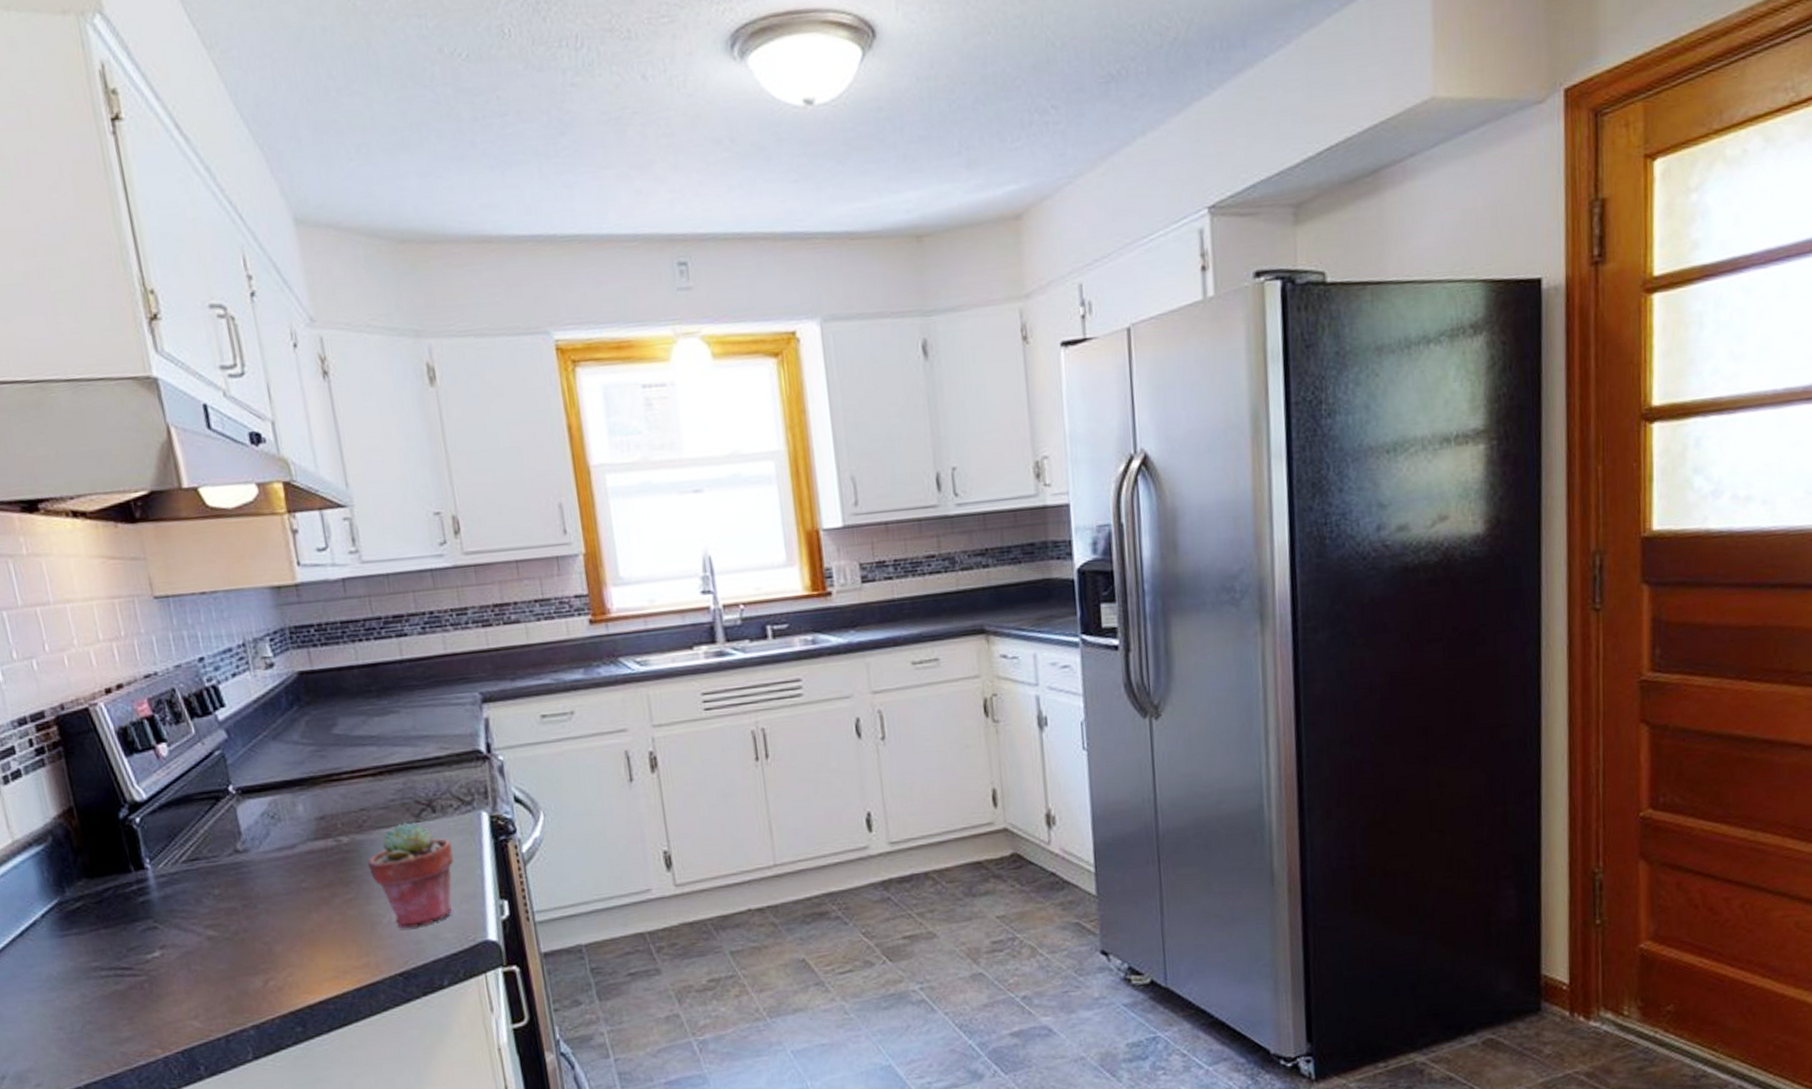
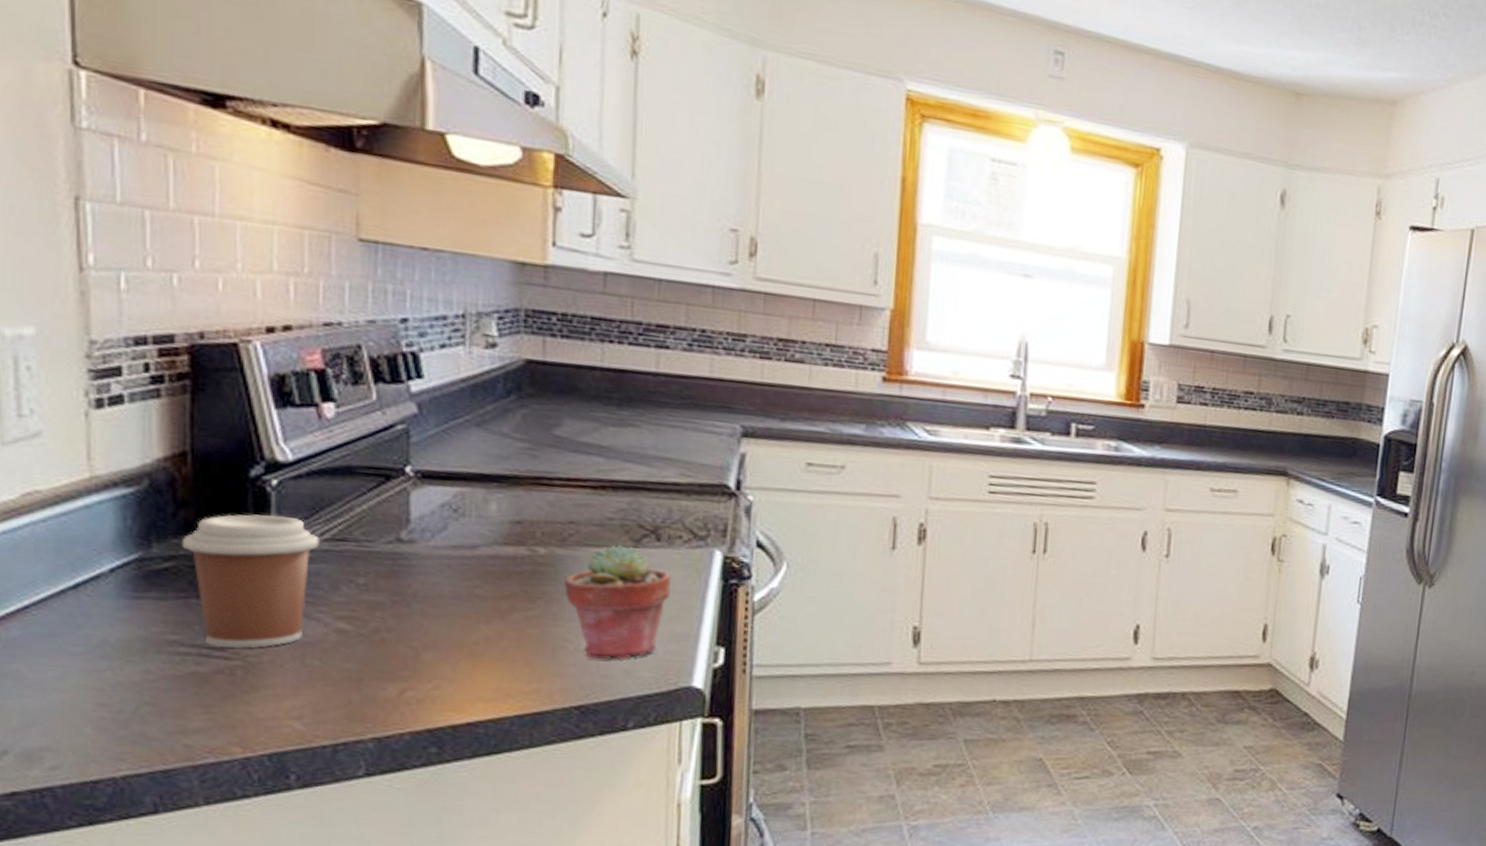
coffee cup: none [84,847,184,967] -> present [181,514,319,648]

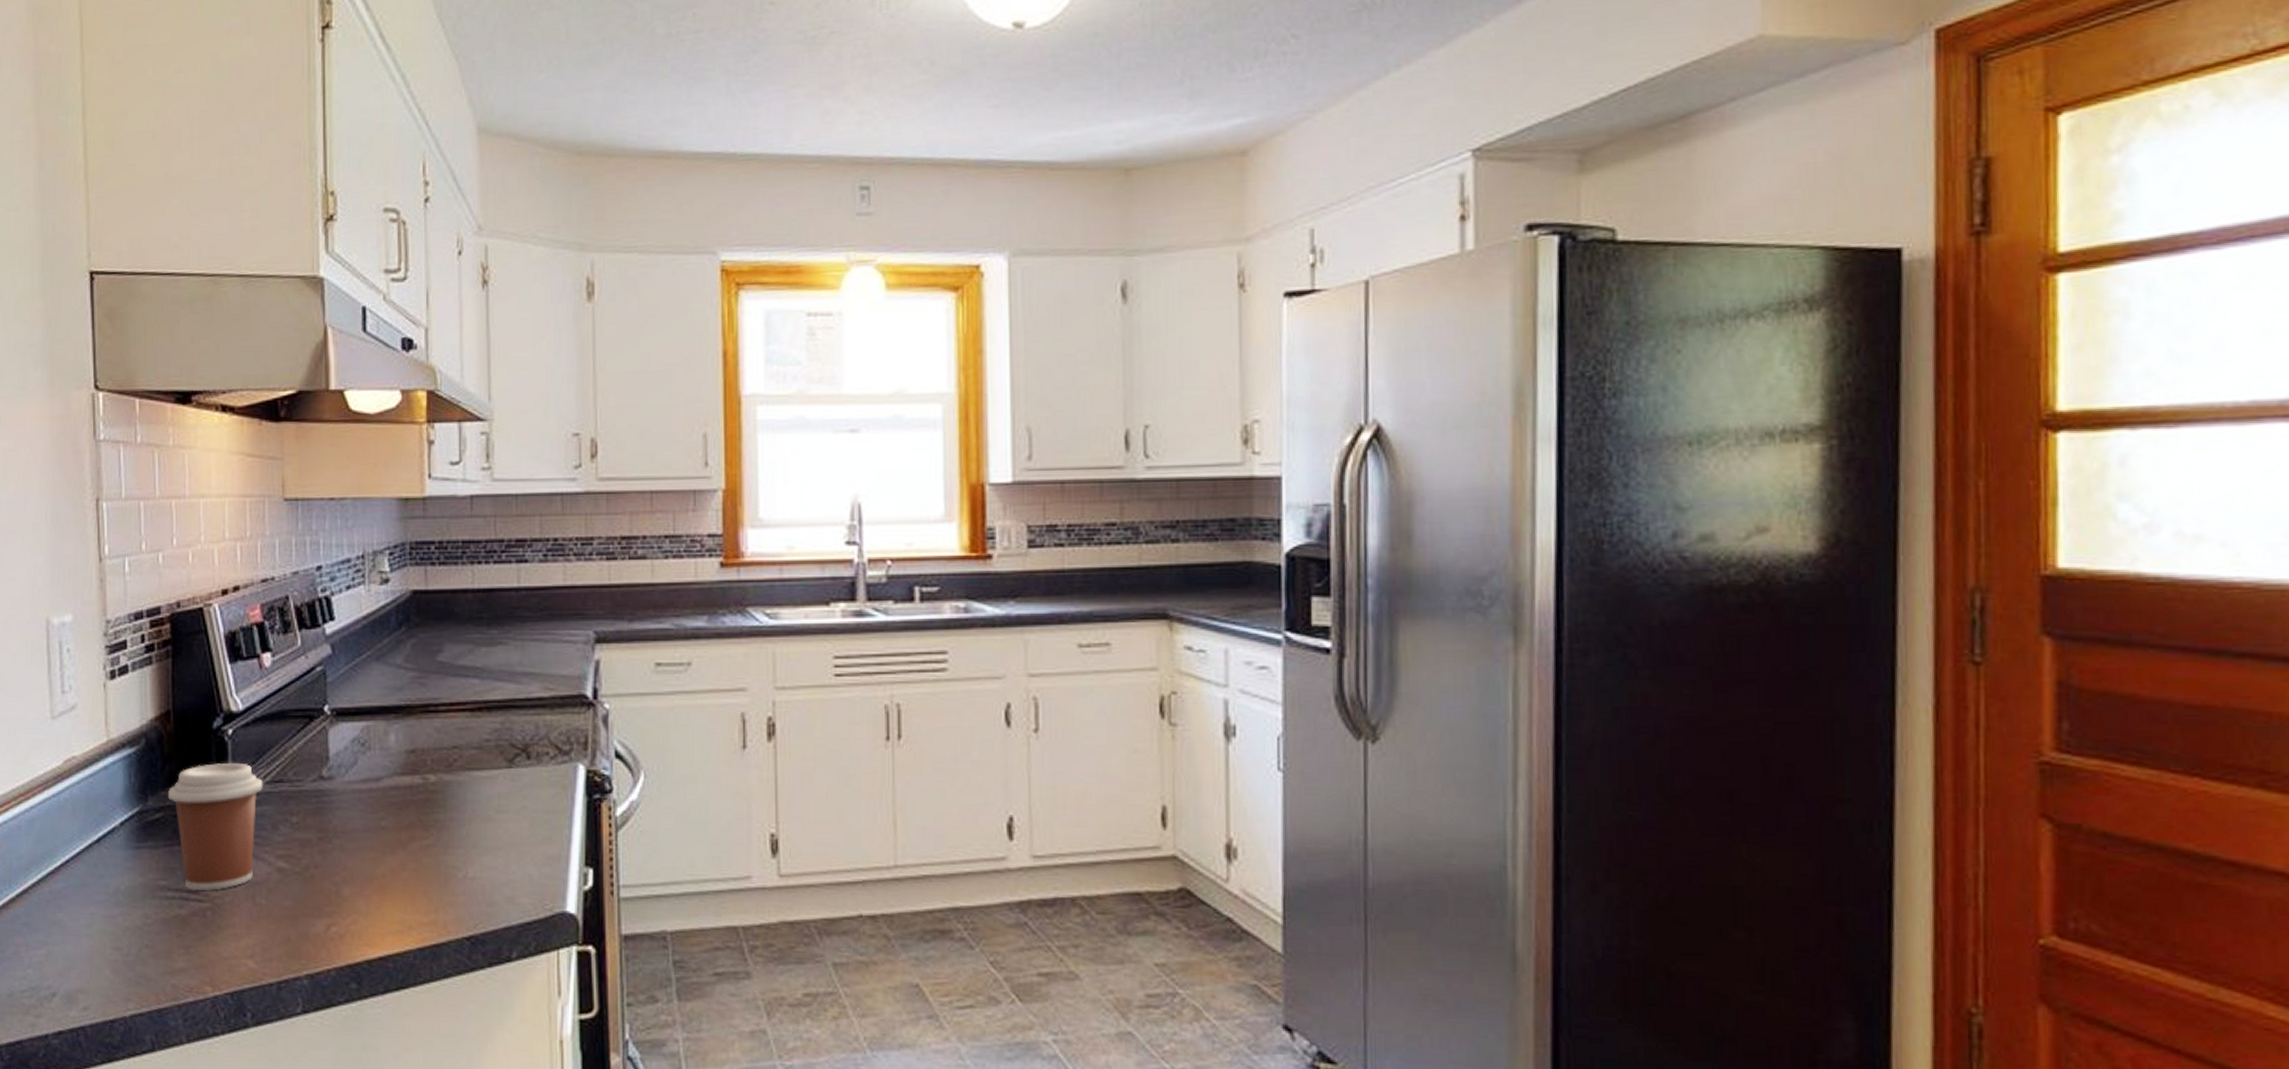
potted succulent: present [564,544,671,660] -> none [452,765,541,887]

